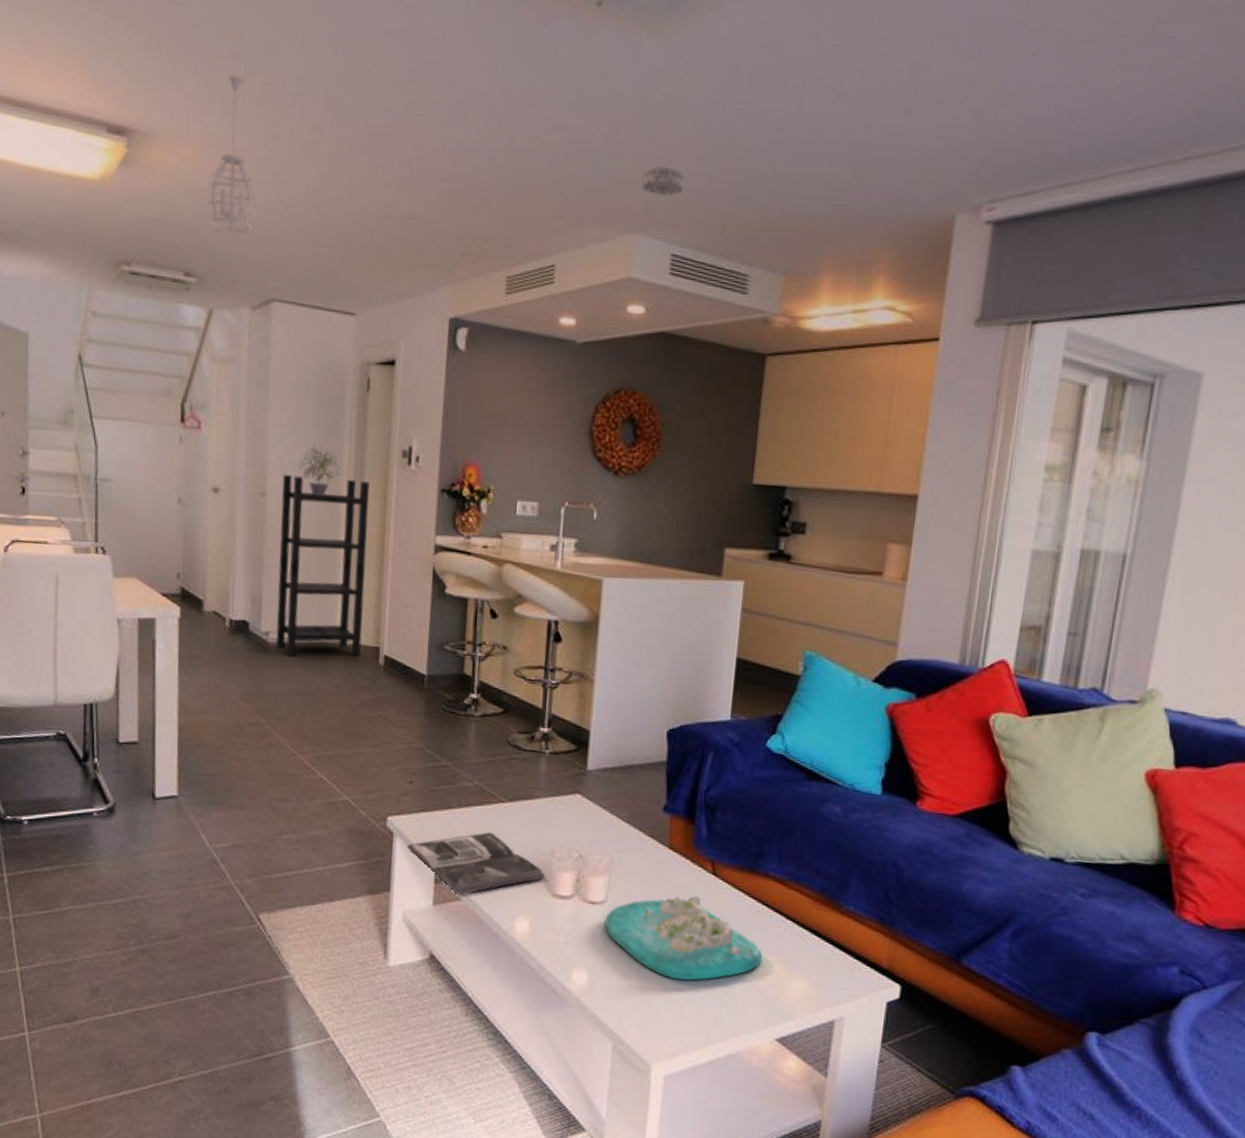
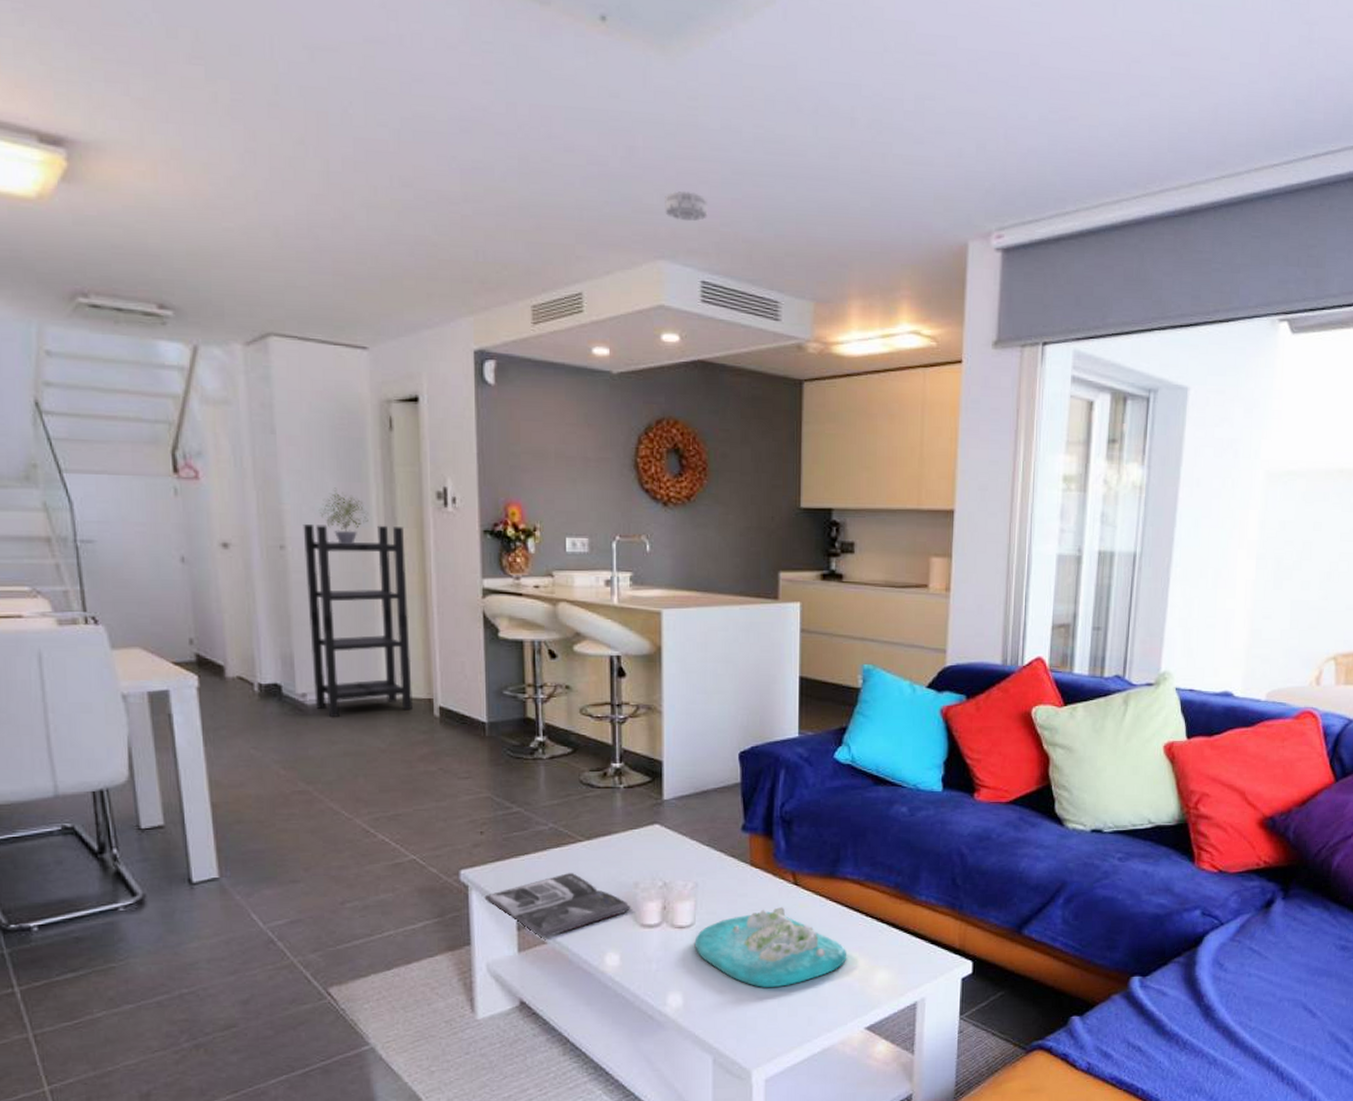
pendant light: present [204,75,259,234] -> none [170,80,240,261]

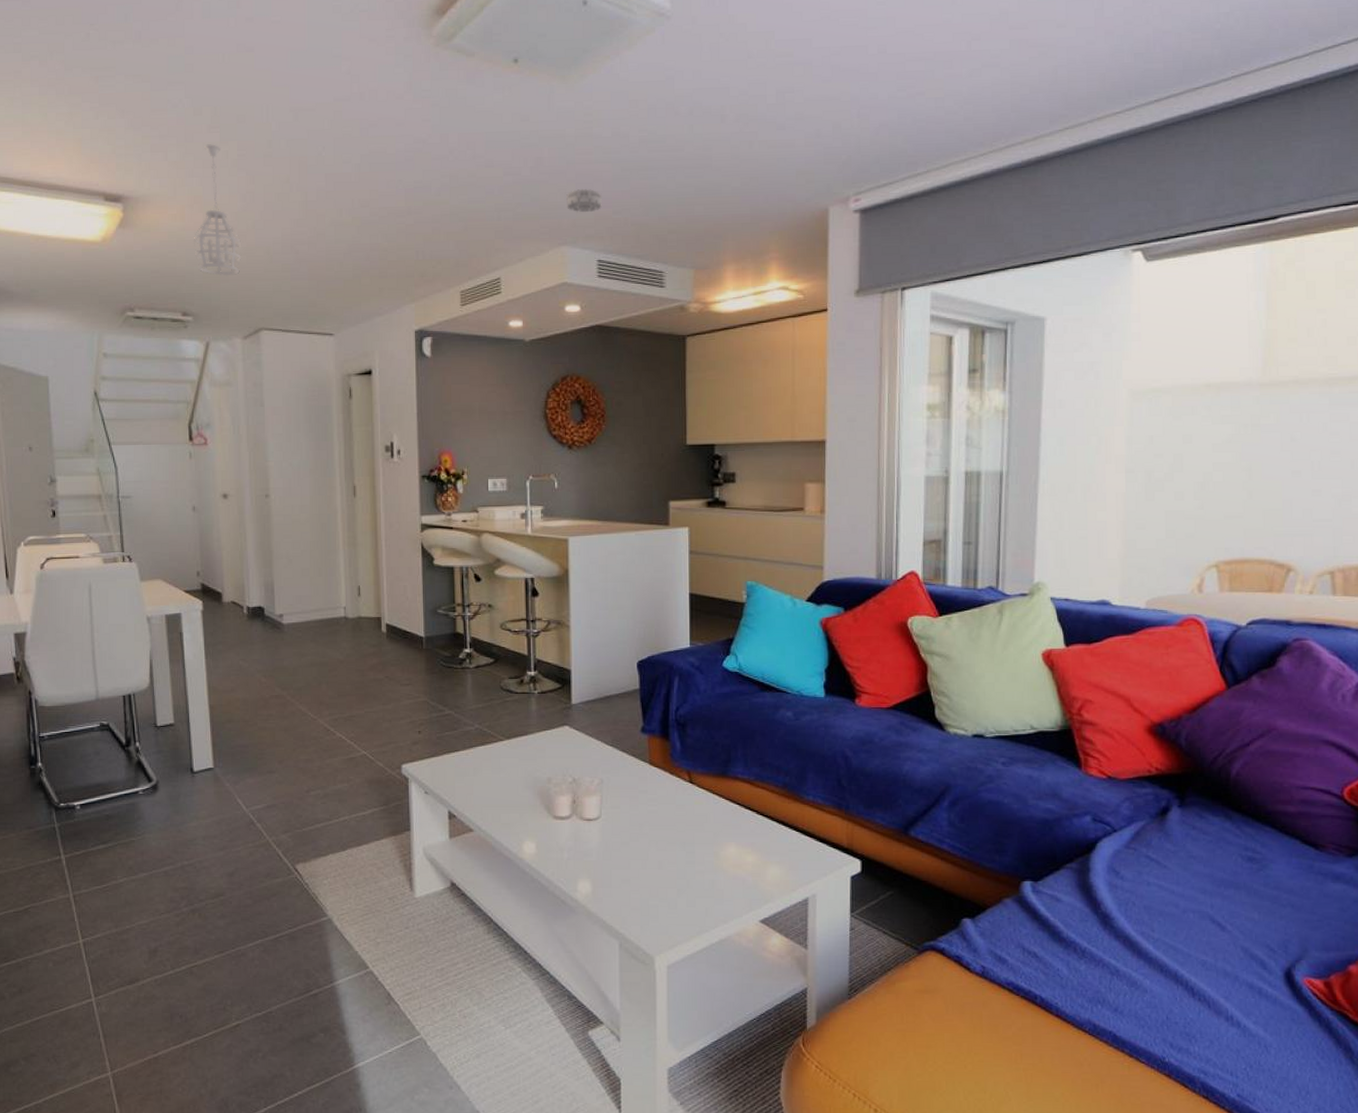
pendant light: none [170,80,240,261] -> present [193,144,242,276]
shelving unit: present [303,524,414,717] -> none [283,475,366,634]
potted plant: present [319,487,369,545] -> none [295,446,333,492]
magazine: present [484,873,631,938] -> none [421,769,545,826]
decorative tray: present [694,907,846,987] -> none [601,803,739,878]

